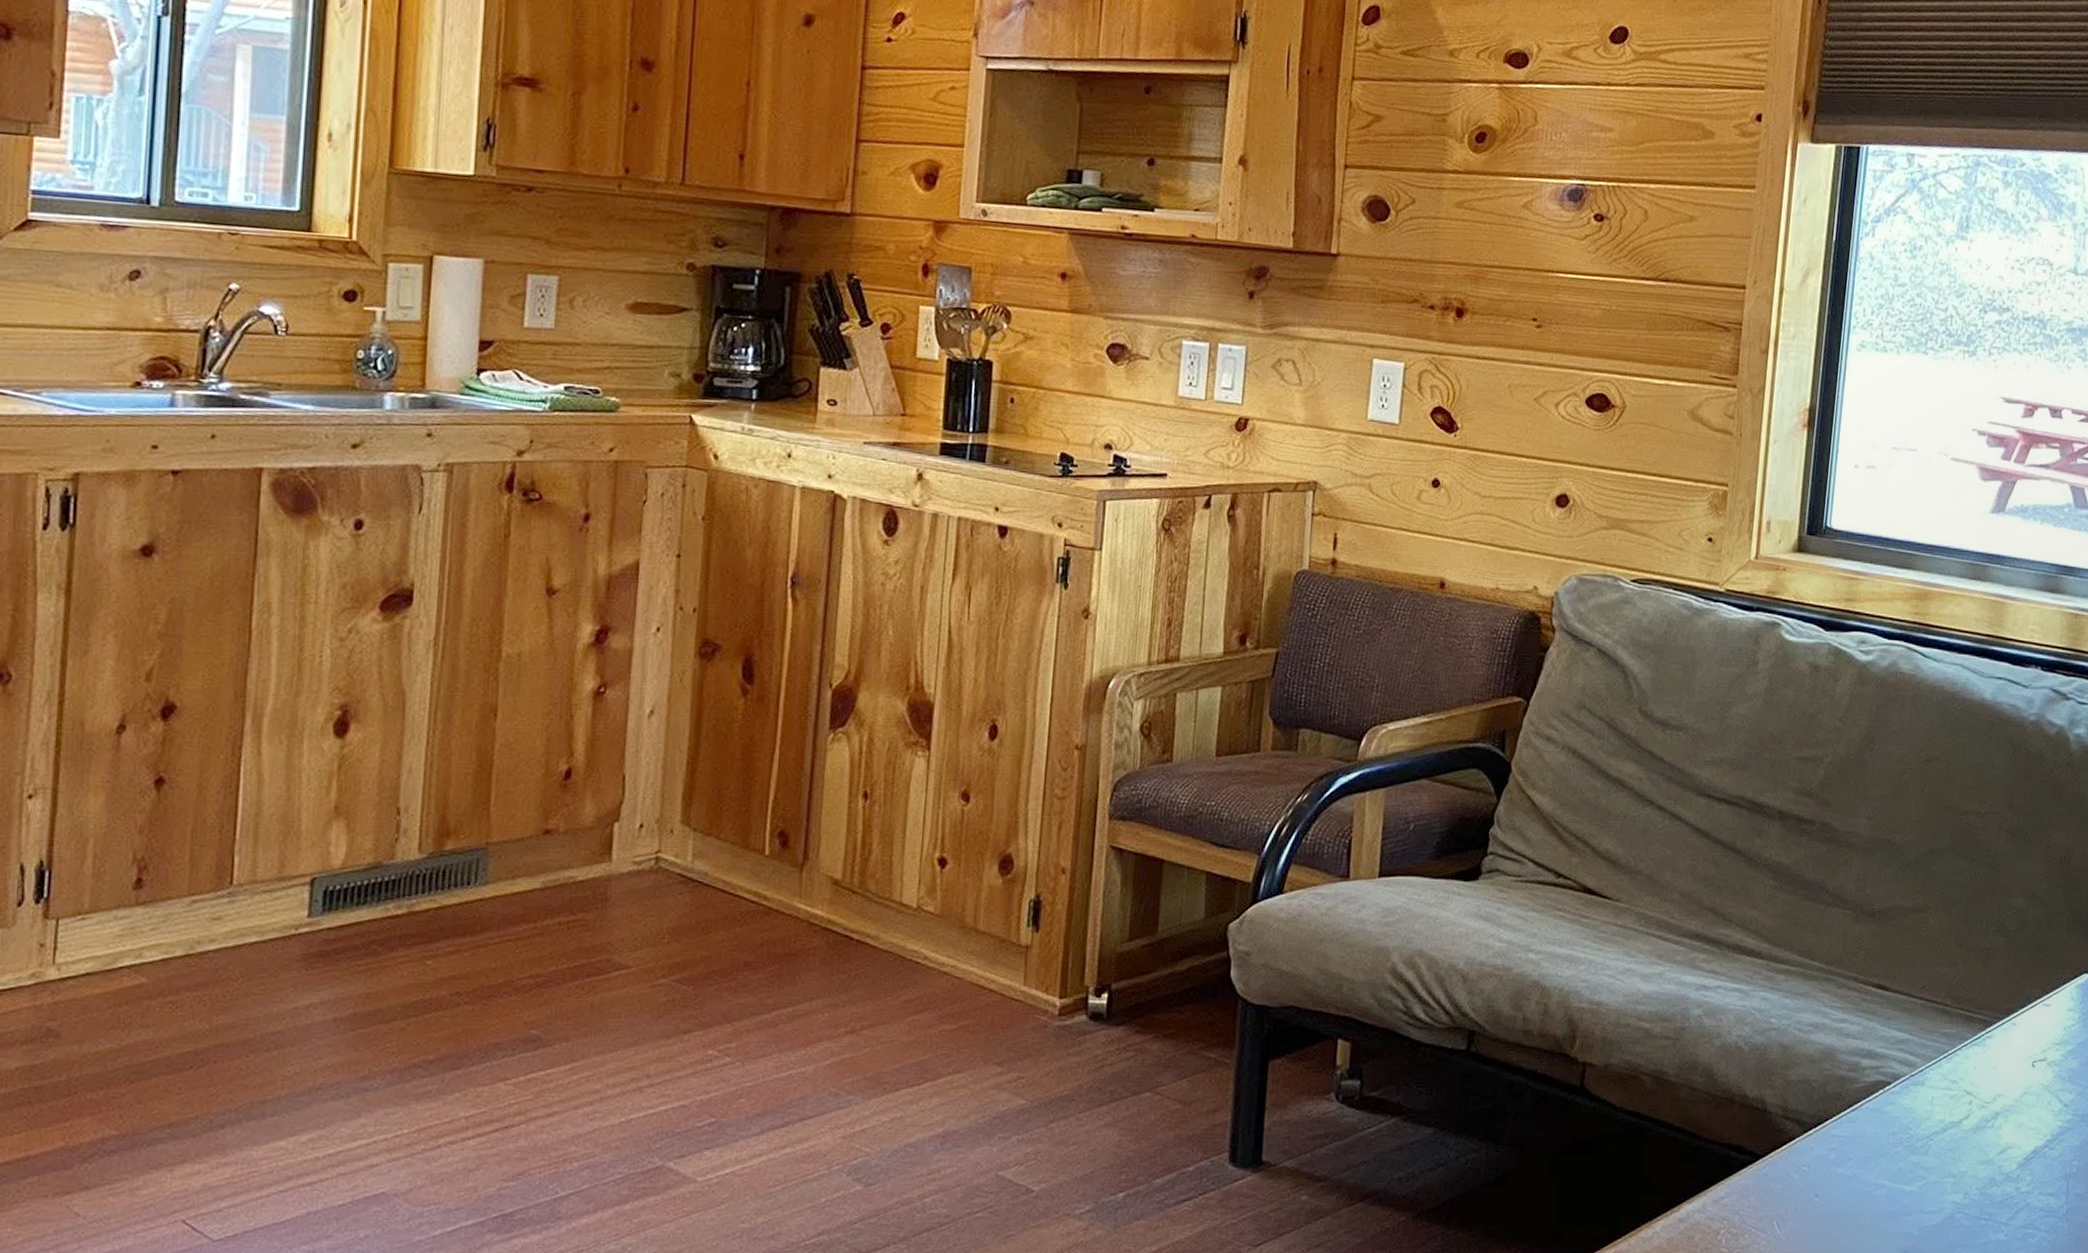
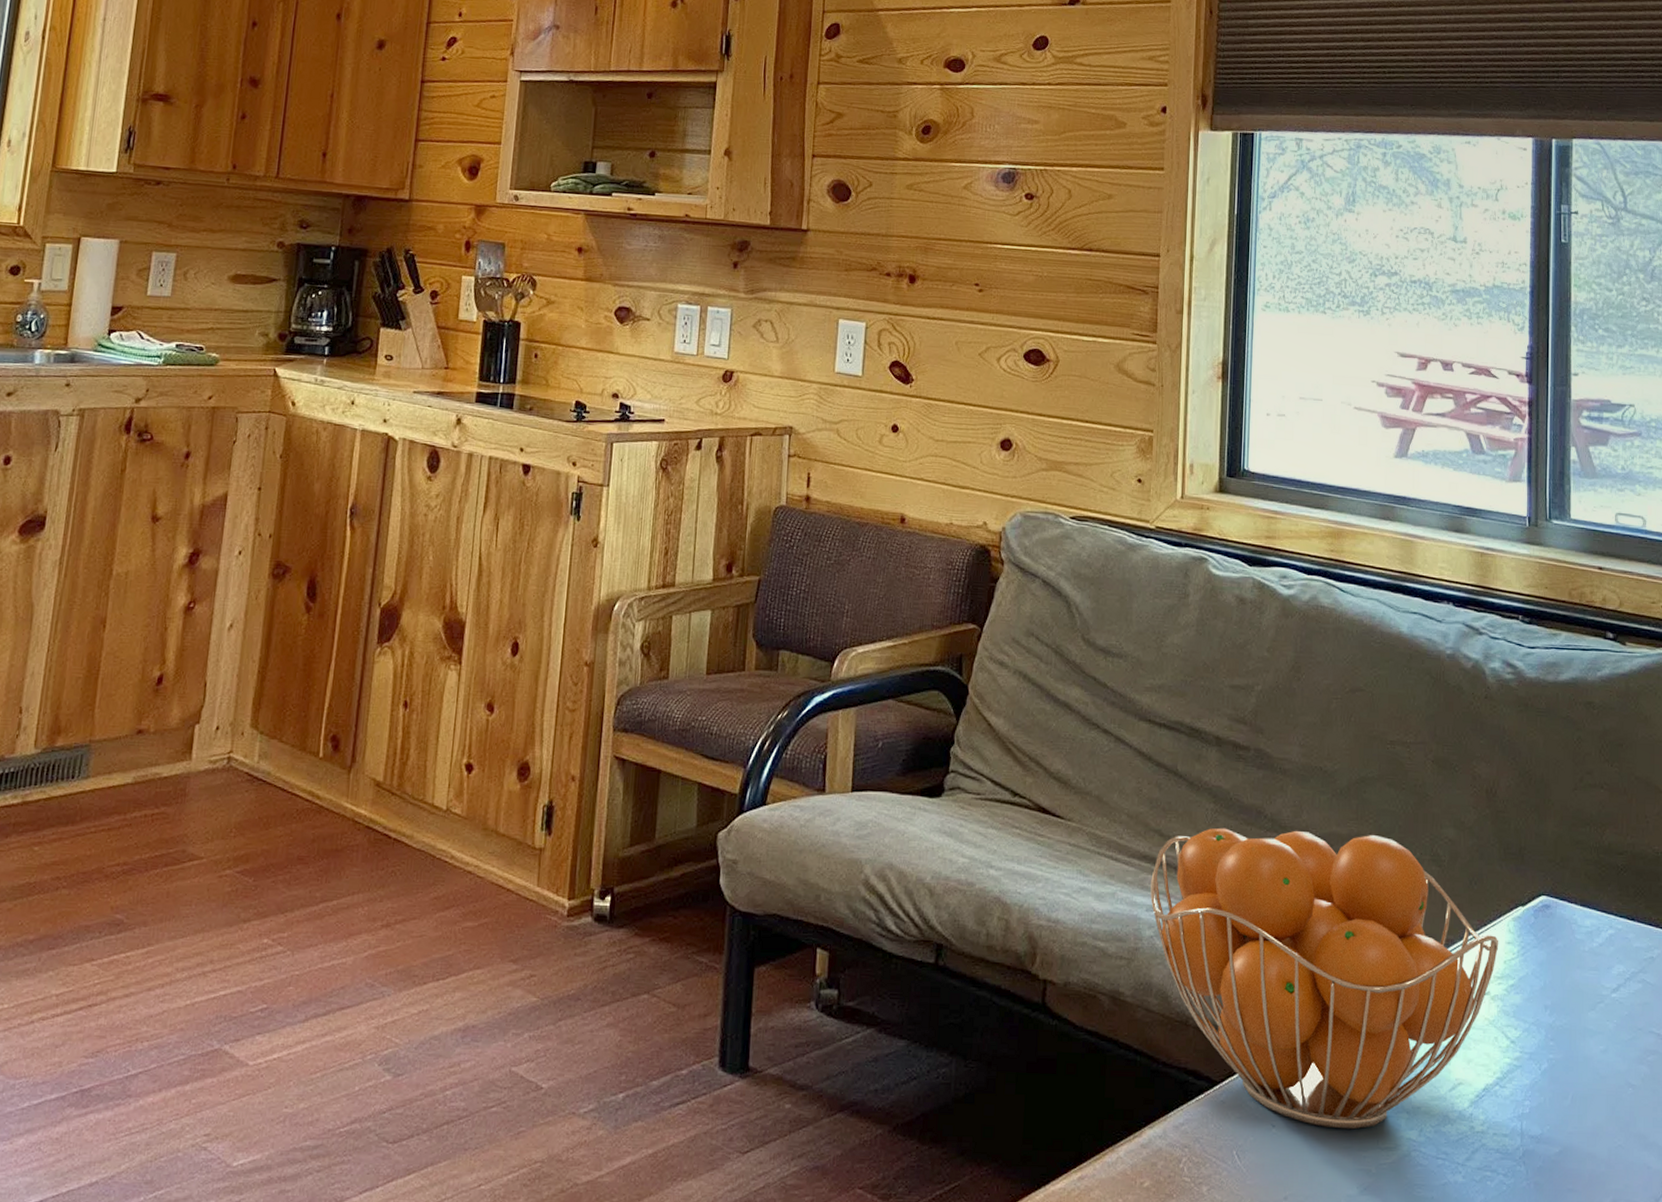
fruit basket: none [1700,904,2061,1196] -> present [1150,827,1499,1130]

